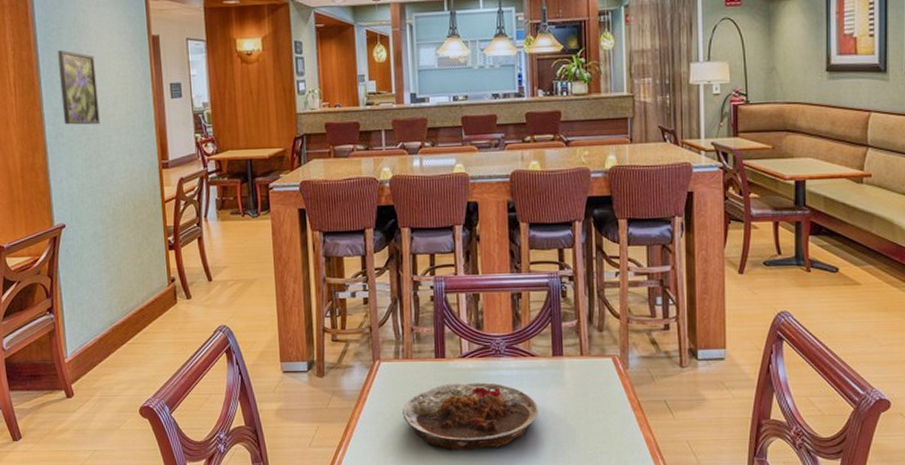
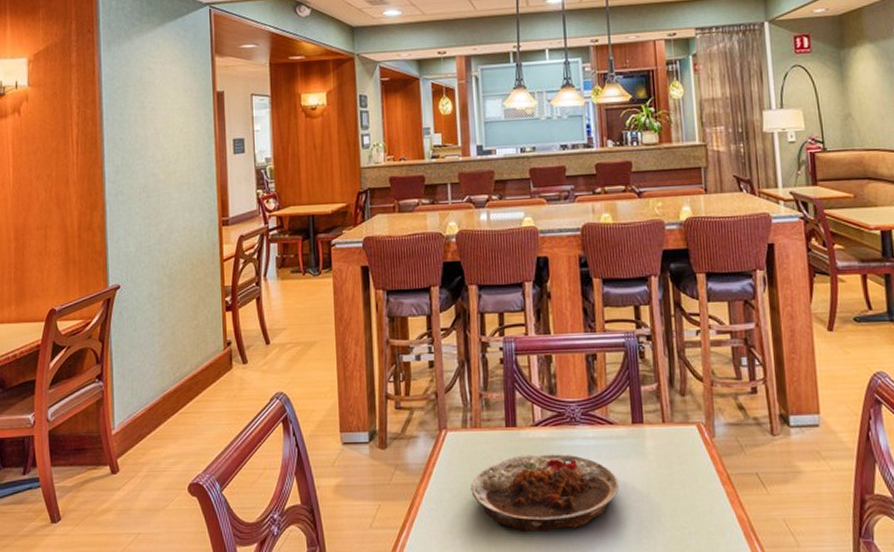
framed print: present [58,49,100,125] -> none [122,107,161,183]

